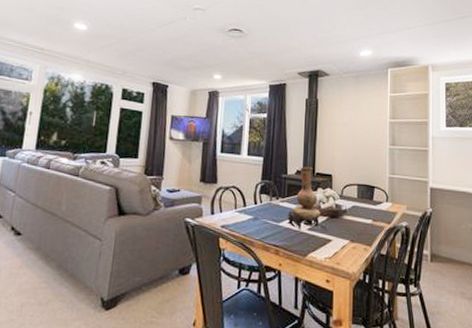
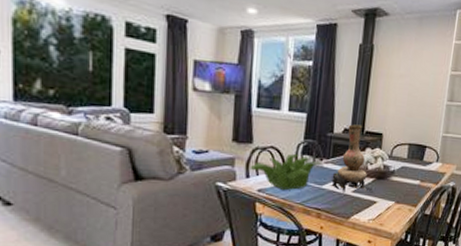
plant: none [214,193,279,227] -> present [250,153,322,191]

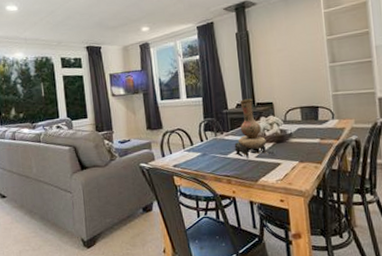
plant: present [250,153,322,191] -> none [164,131,224,164]

